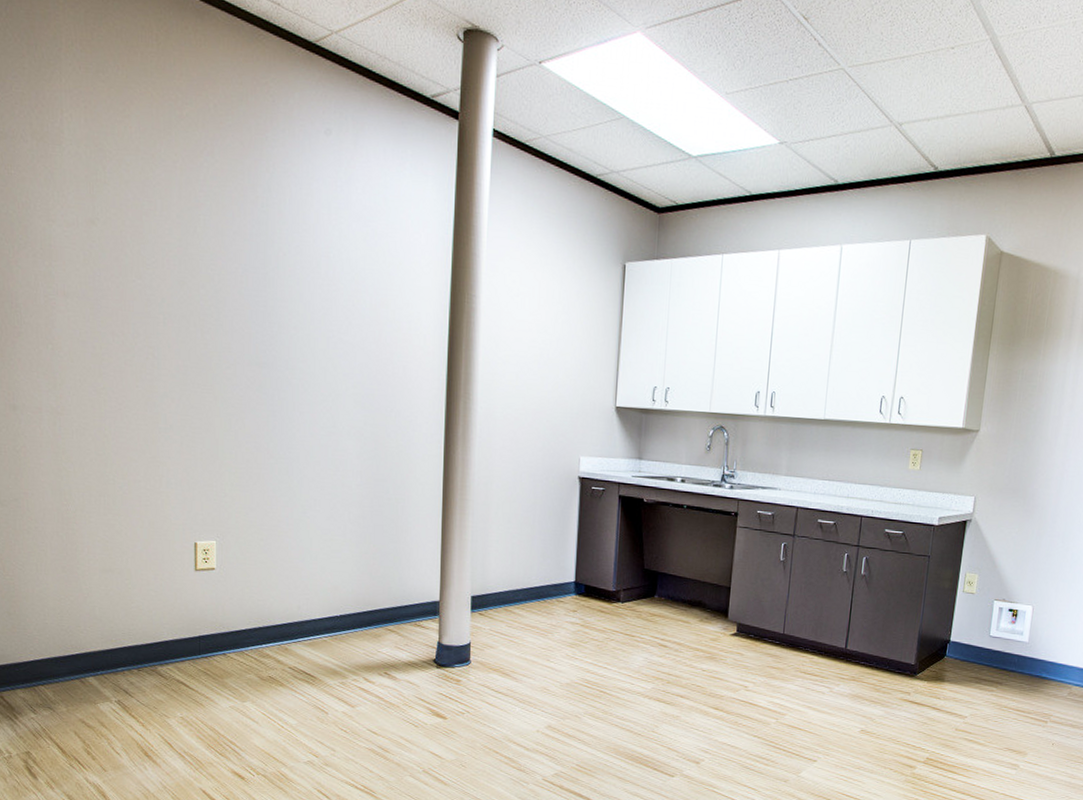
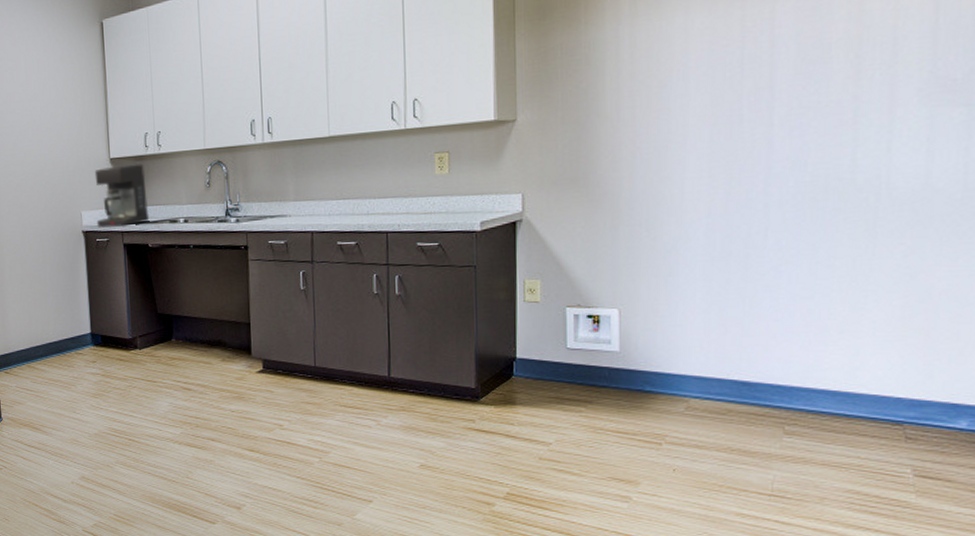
coffee maker: none [594,415,649,479] -> present [94,163,150,228]

